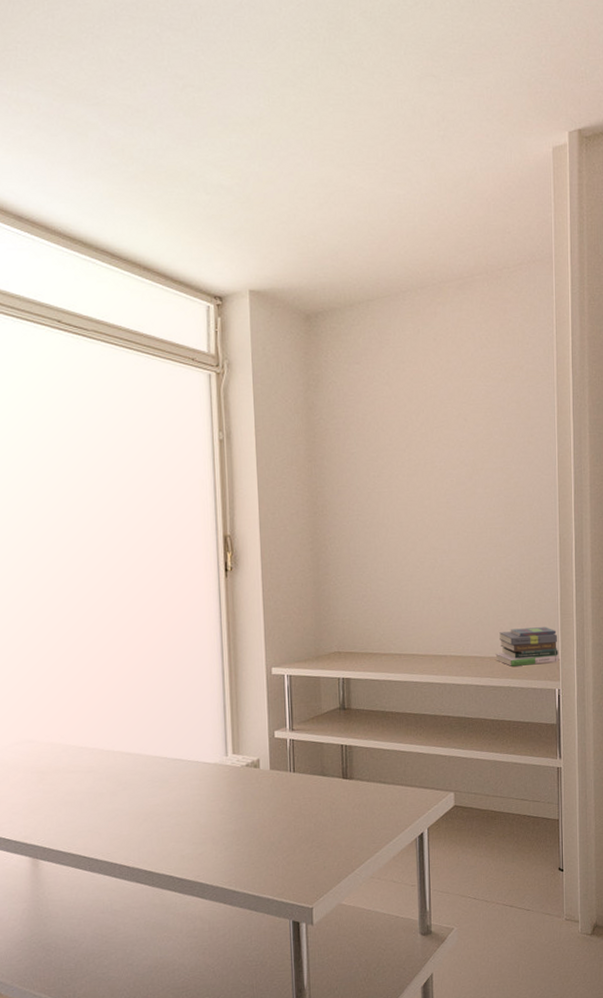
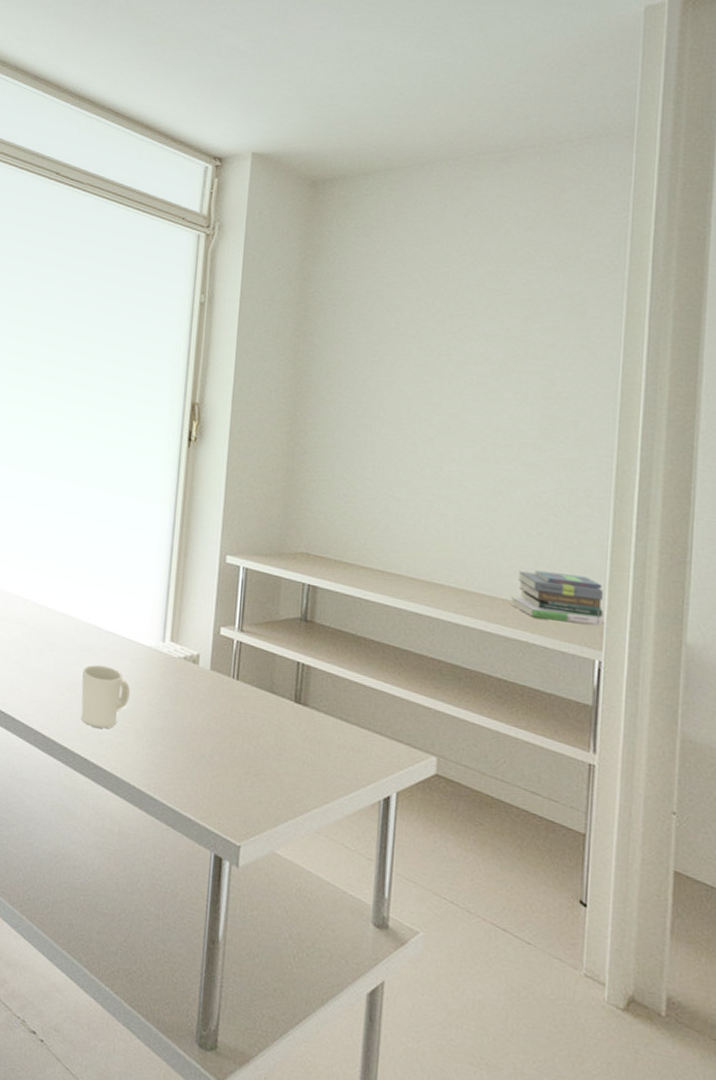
mug: none [156,789,202,846] -> present [81,664,130,729]

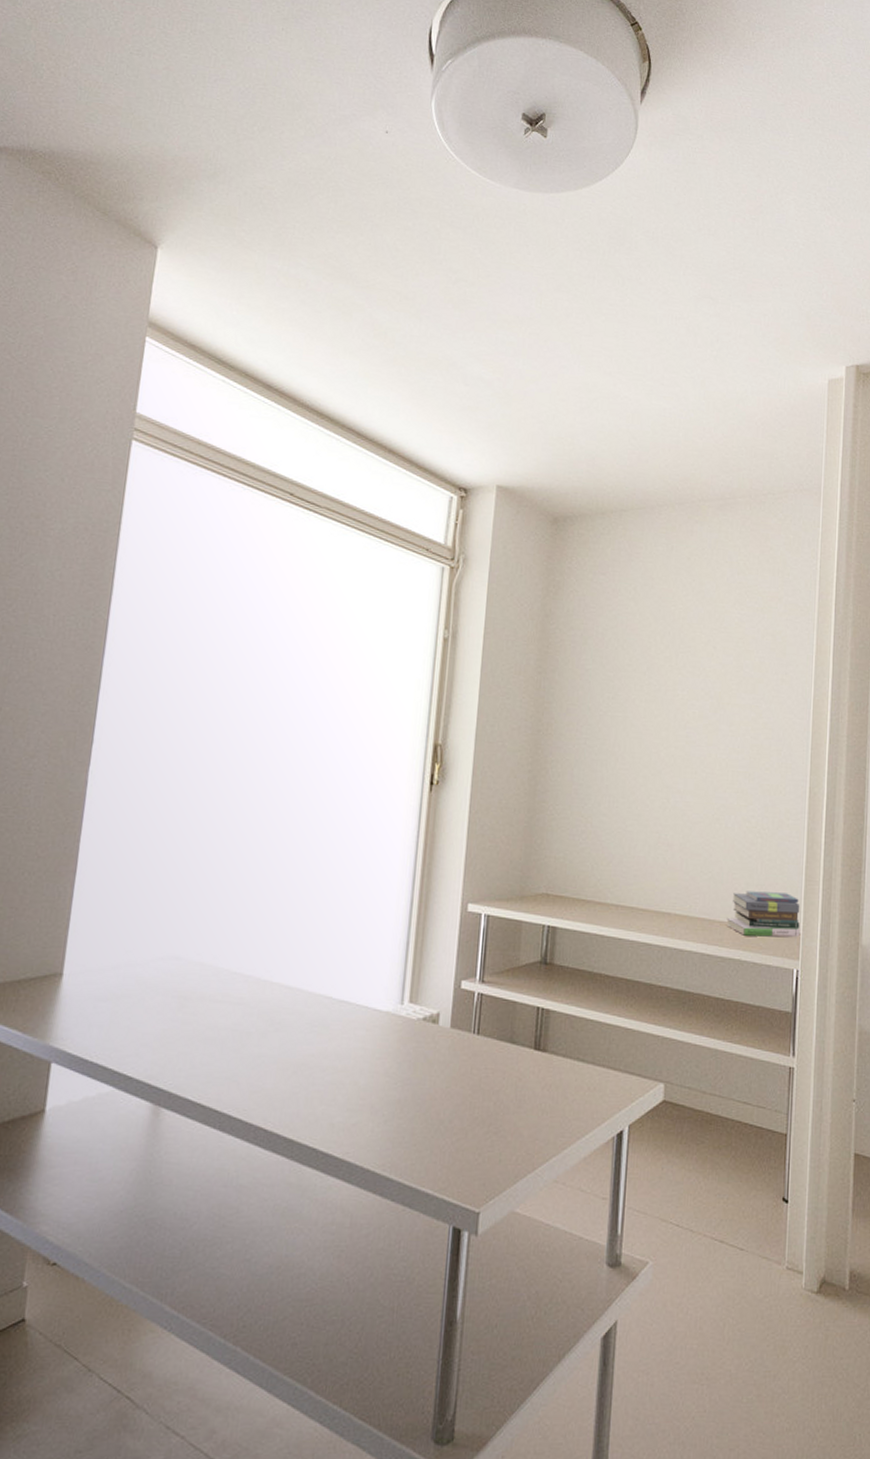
mug: present [81,664,130,729] -> none [309,1039,365,1110]

